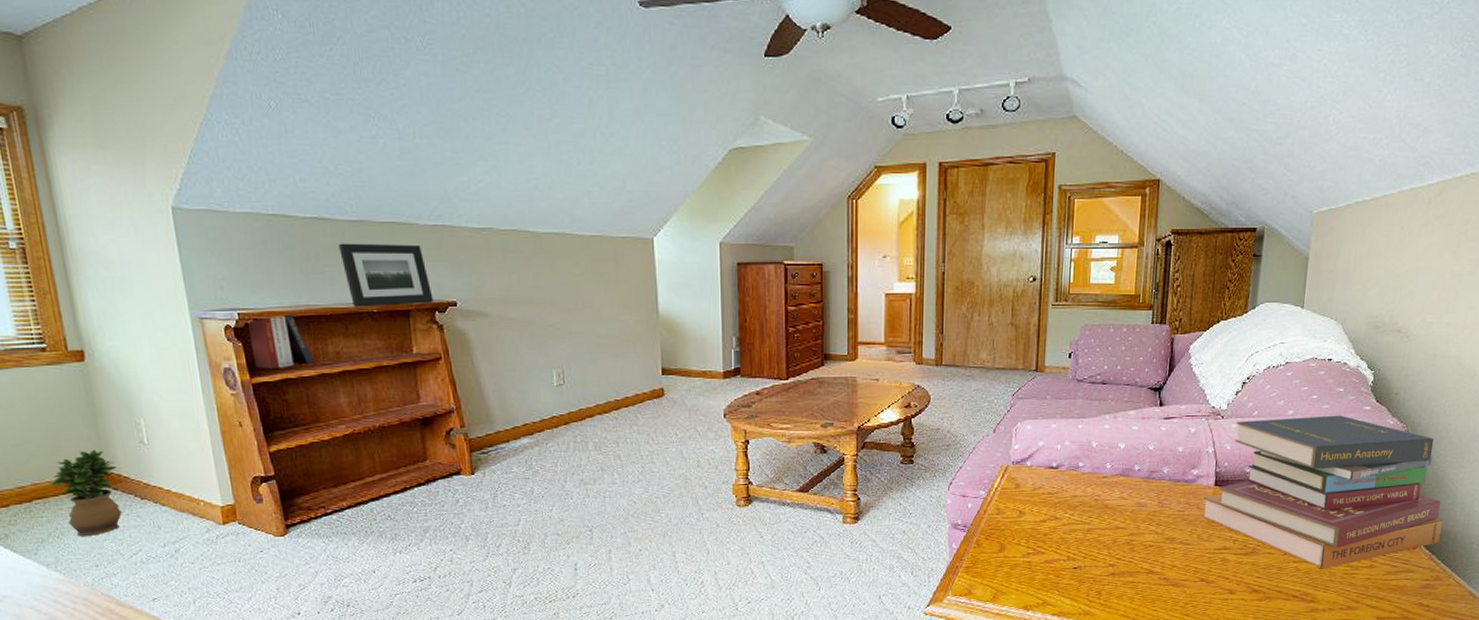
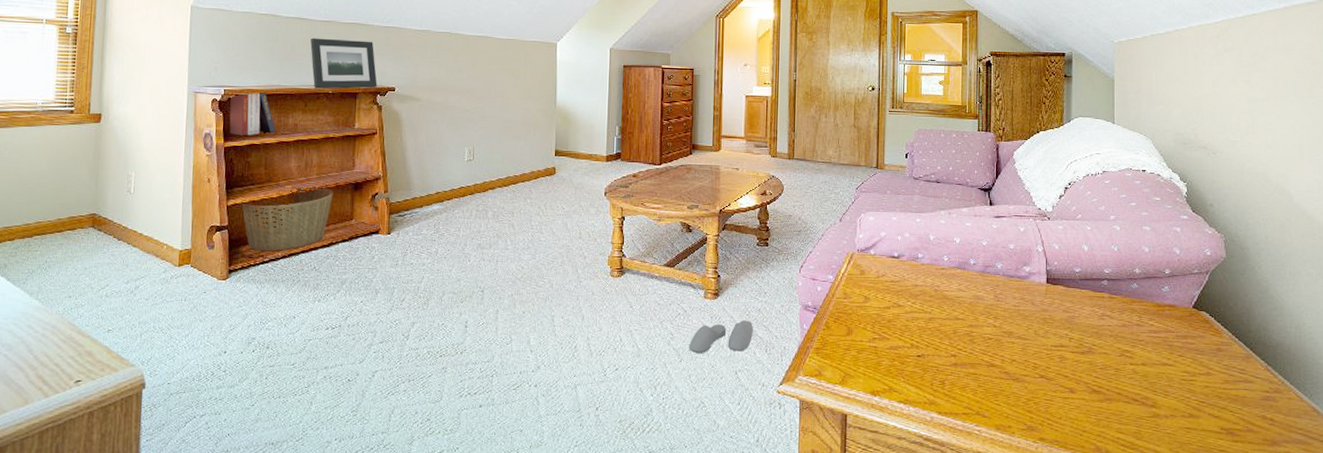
potted plant: present [51,449,122,536] -> none [51,195,104,270]
basket: none [287,426,399,502] -> present [241,187,334,252]
slippers: none [827,543,897,580] -> present [688,320,753,353]
books: present [1202,415,1442,569] -> none [1037,222,1273,373]

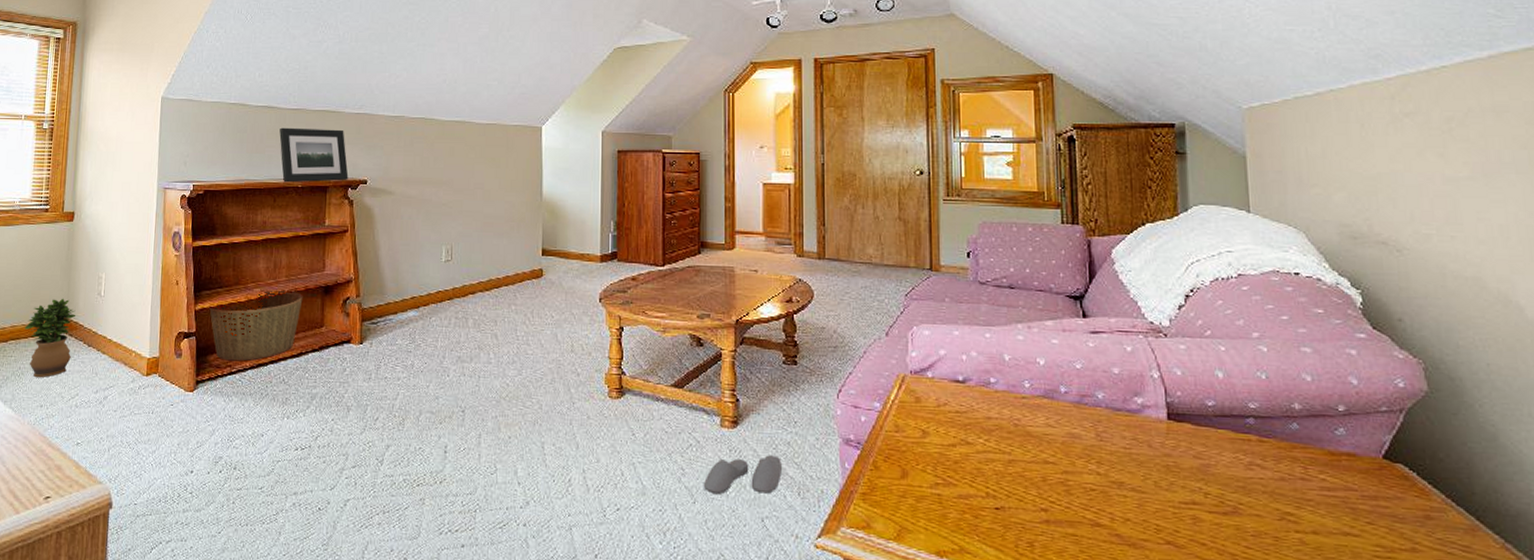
potted plant: none [51,195,104,270] -> present [25,298,76,377]
books: present [229,86,276,136] -> none [198,181,244,235]

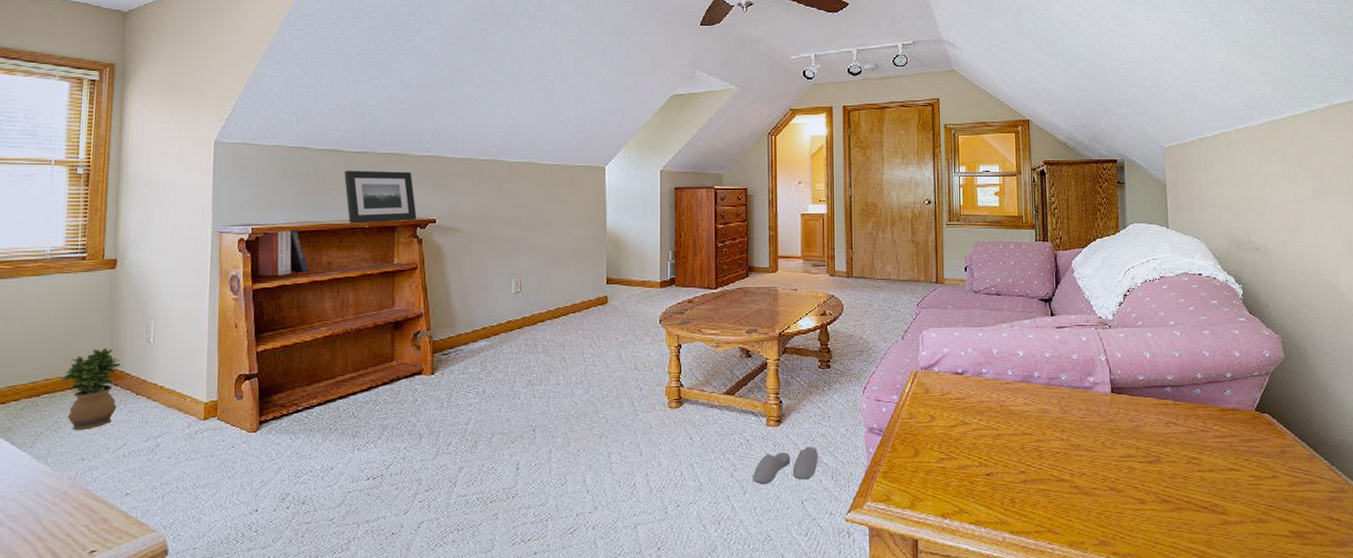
books: none [198,181,244,235] -> present [258,224,308,277]
basket: present [209,290,303,361] -> none [272,328,372,399]

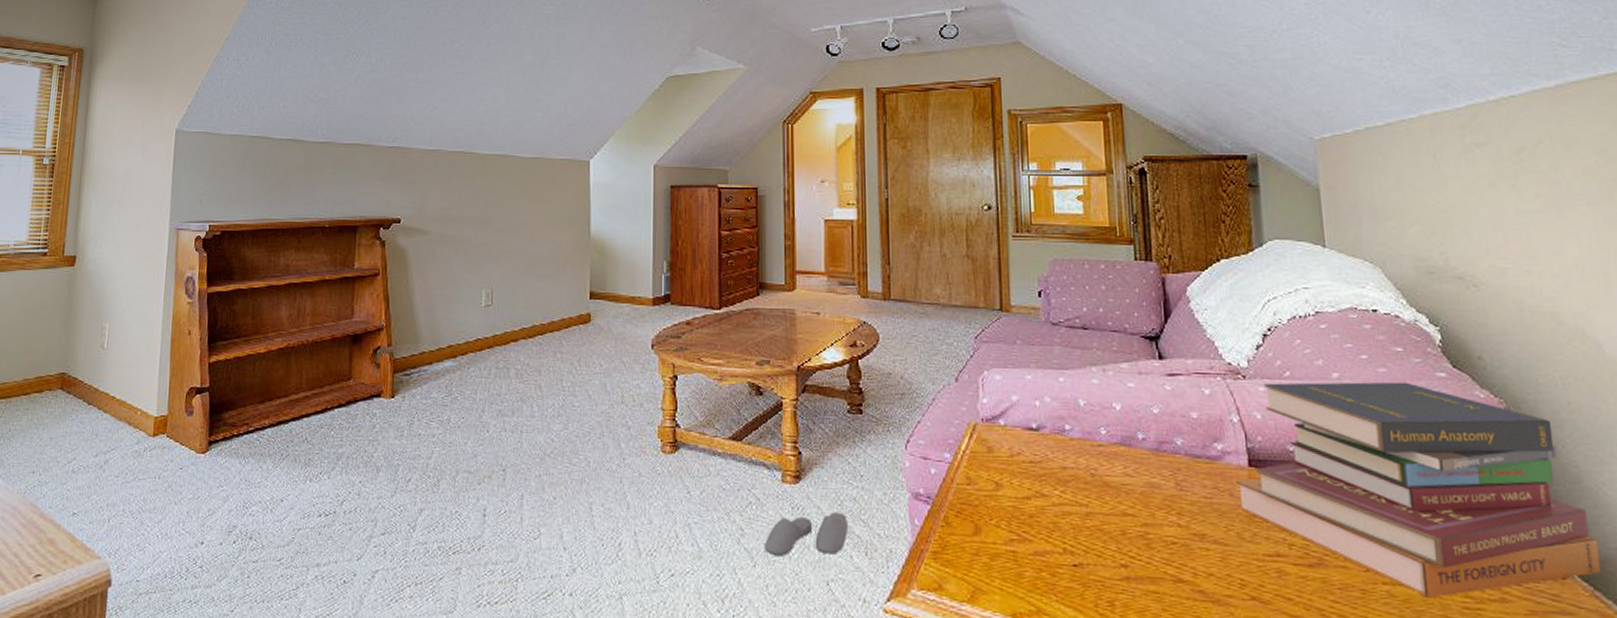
potted plant: present [61,347,121,430] -> none [17,351,75,440]
books: present [258,224,308,277] -> none [214,221,265,280]
picture frame: present [344,170,417,224] -> none [305,162,380,222]
books: none [1103,326,1336,479] -> present [1236,381,1601,598]

